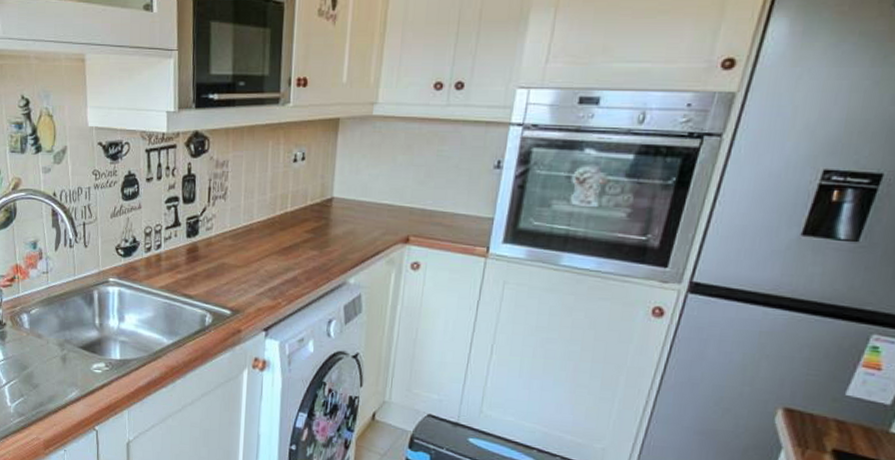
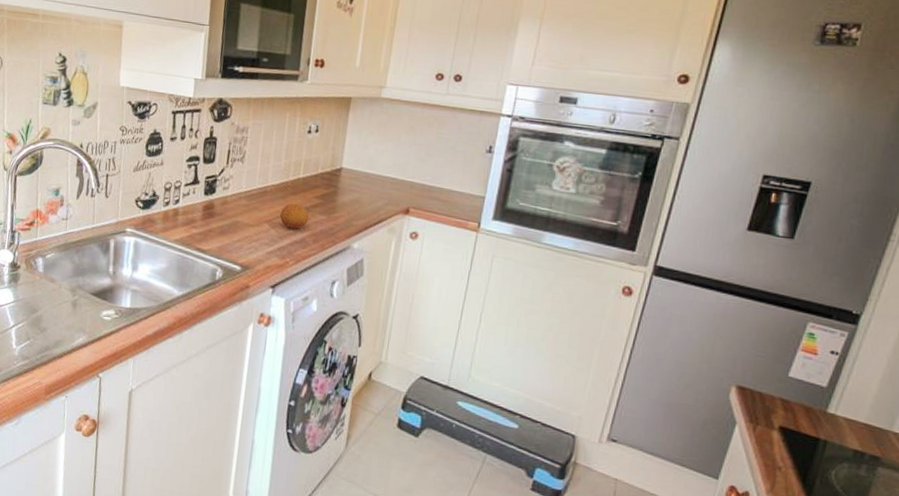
fruit: none [268,240,300,267] -> present [279,203,309,229]

